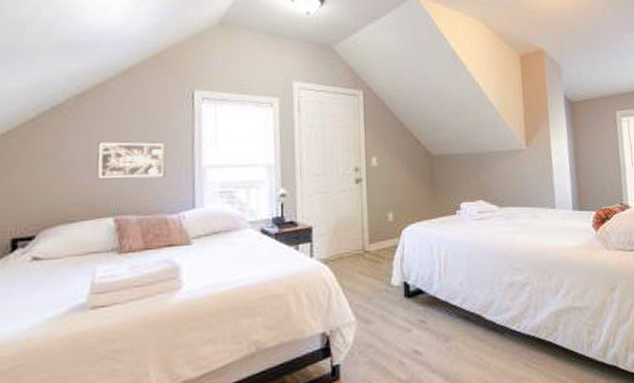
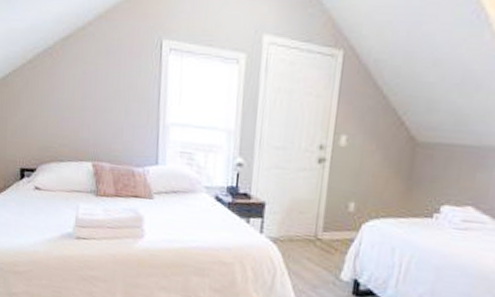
wall art: present [96,140,166,180] -> none [79,87,135,130]

